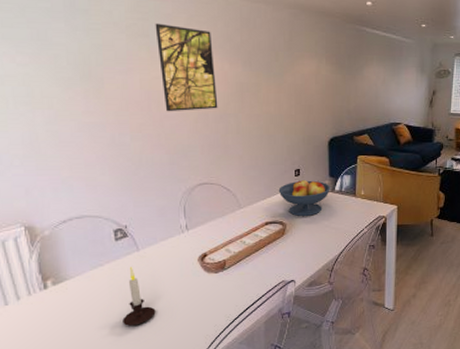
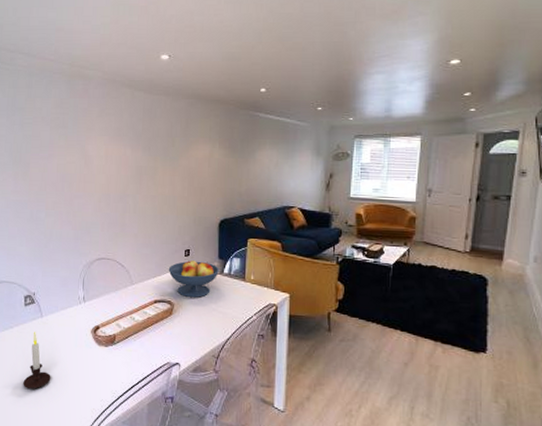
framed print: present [155,23,218,112] -> none [73,116,119,192]

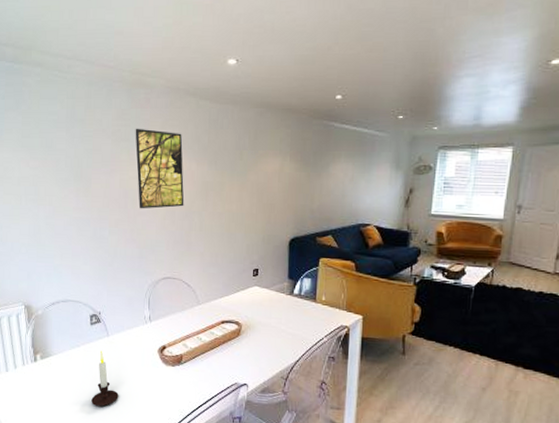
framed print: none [73,116,119,192] -> present [135,128,184,209]
fruit bowl: present [168,260,219,298] -> none [236,280,289,318]

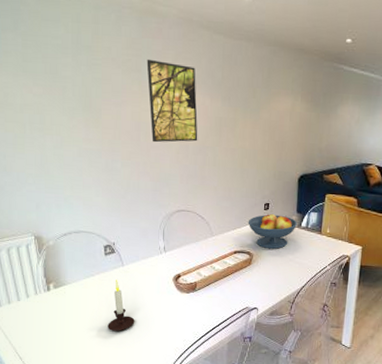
fruit bowl: none [236,280,289,318] -> present [248,214,297,249]

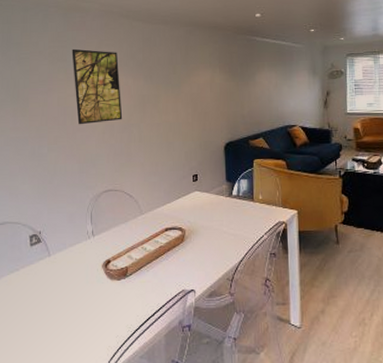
candle: present [108,279,135,331] -> none [33,272,62,333]
fruit bowl: present [248,214,297,249] -> none [177,185,228,222]

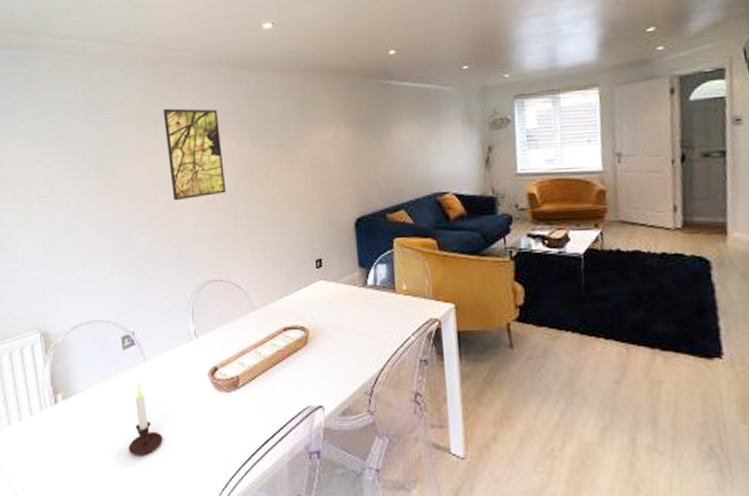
candle: none [33,272,62,333] -> present [128,381,163,455]

